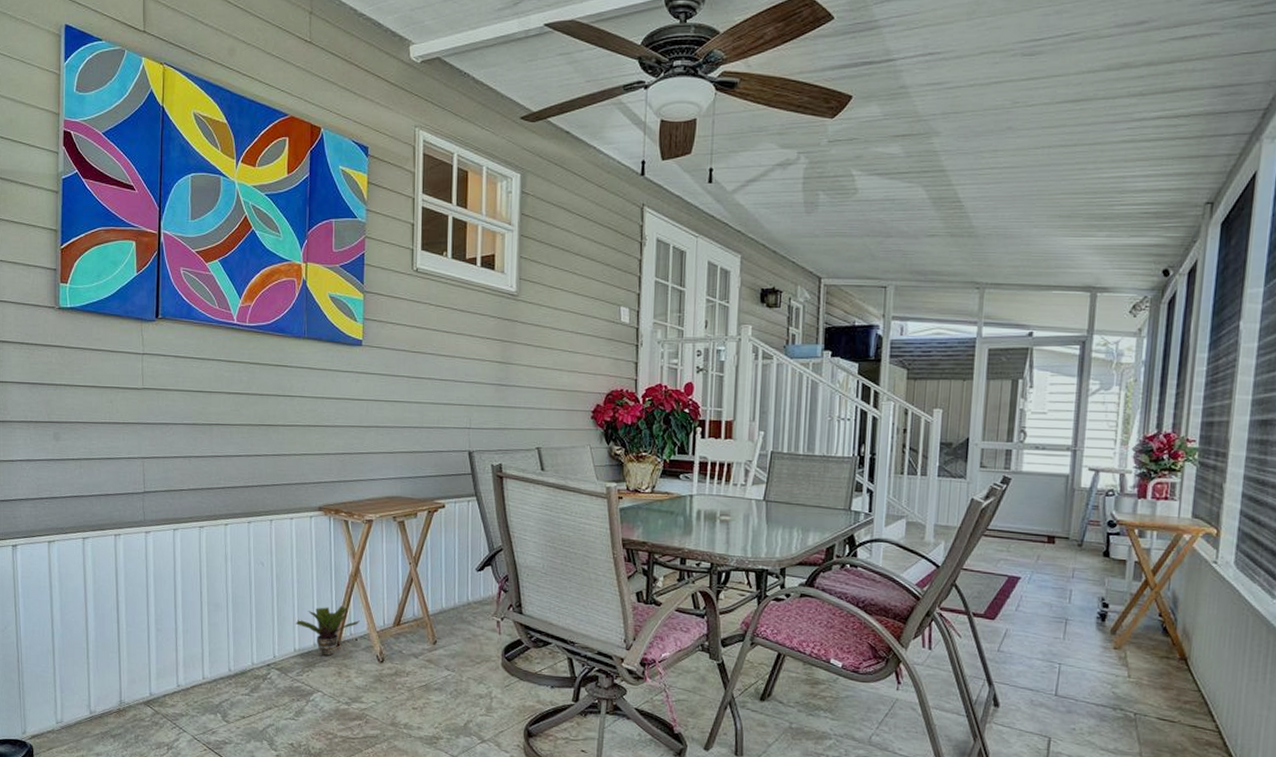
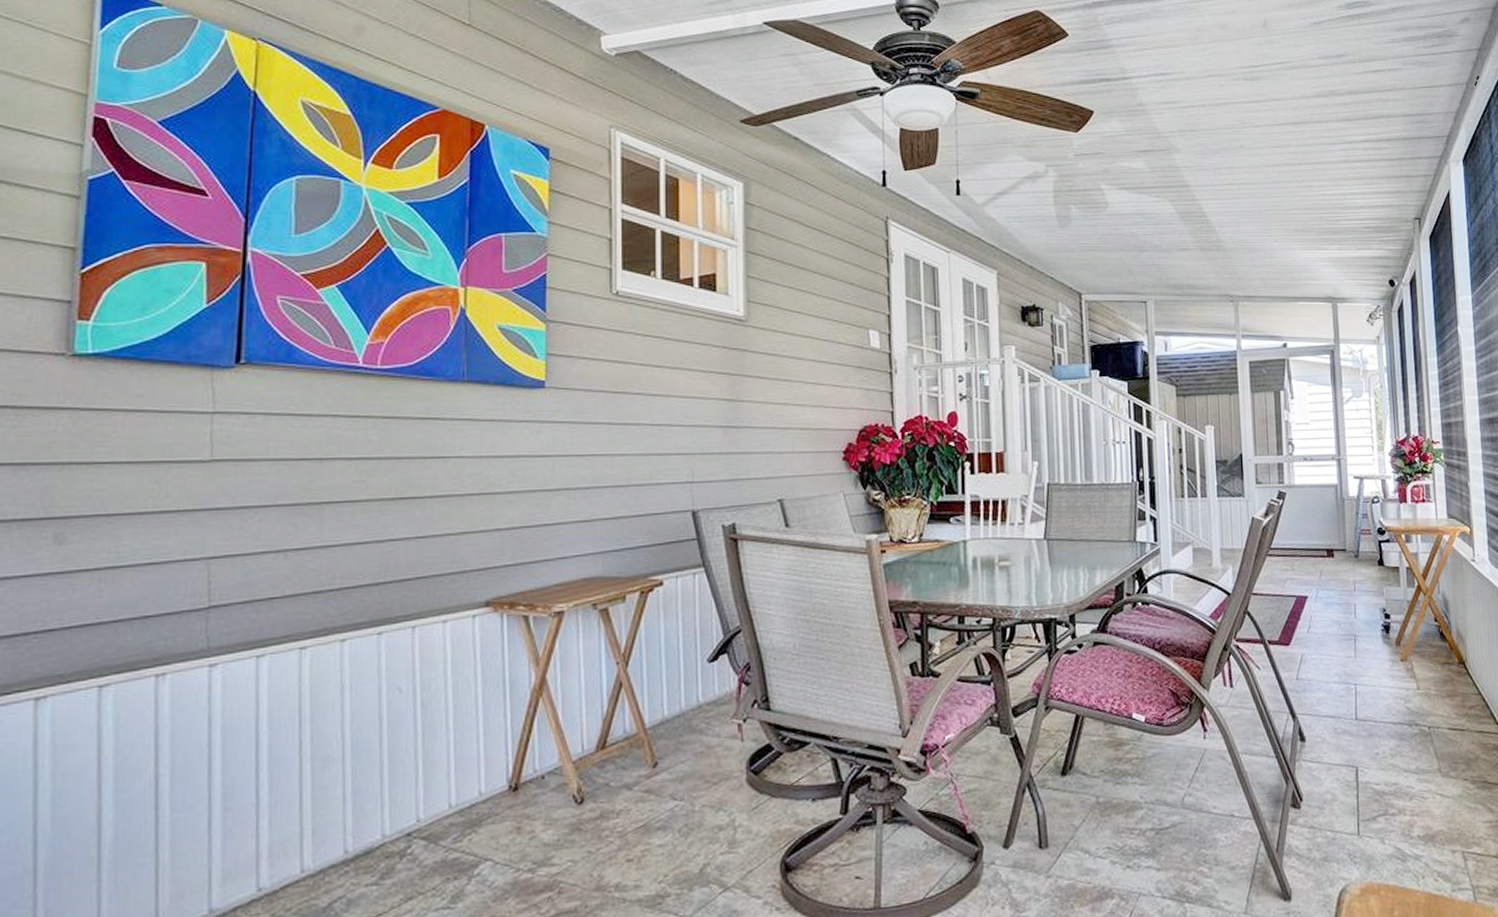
potted plant: present [295,606,361,657] -> none [450,733,549,809]

